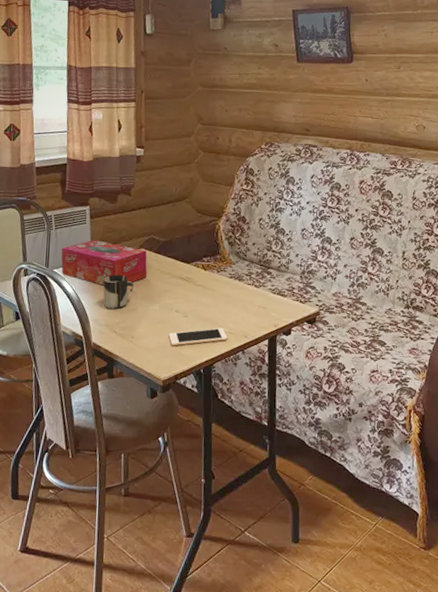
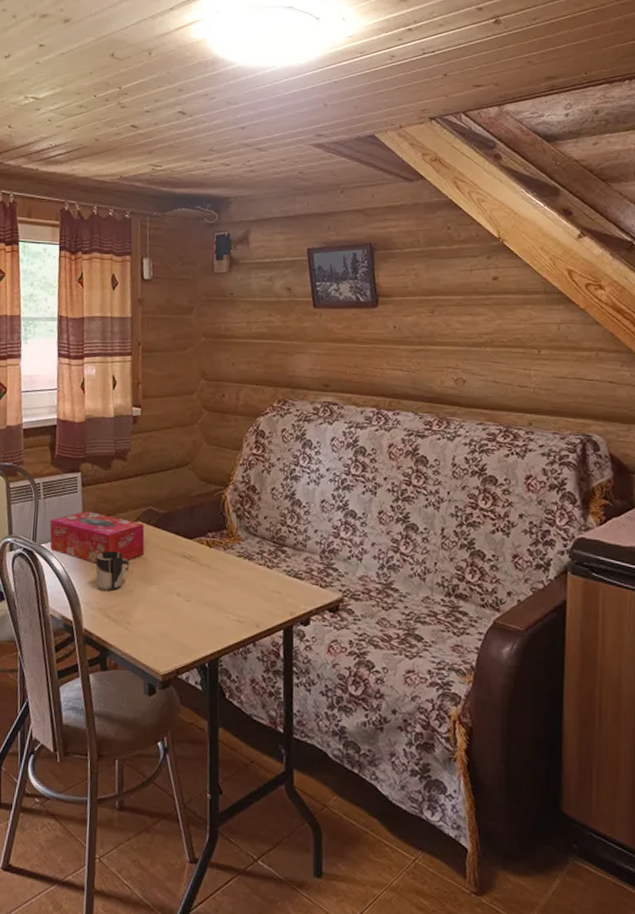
cell phone: present [168,327,228,346] -> none [169,614,236,635]

